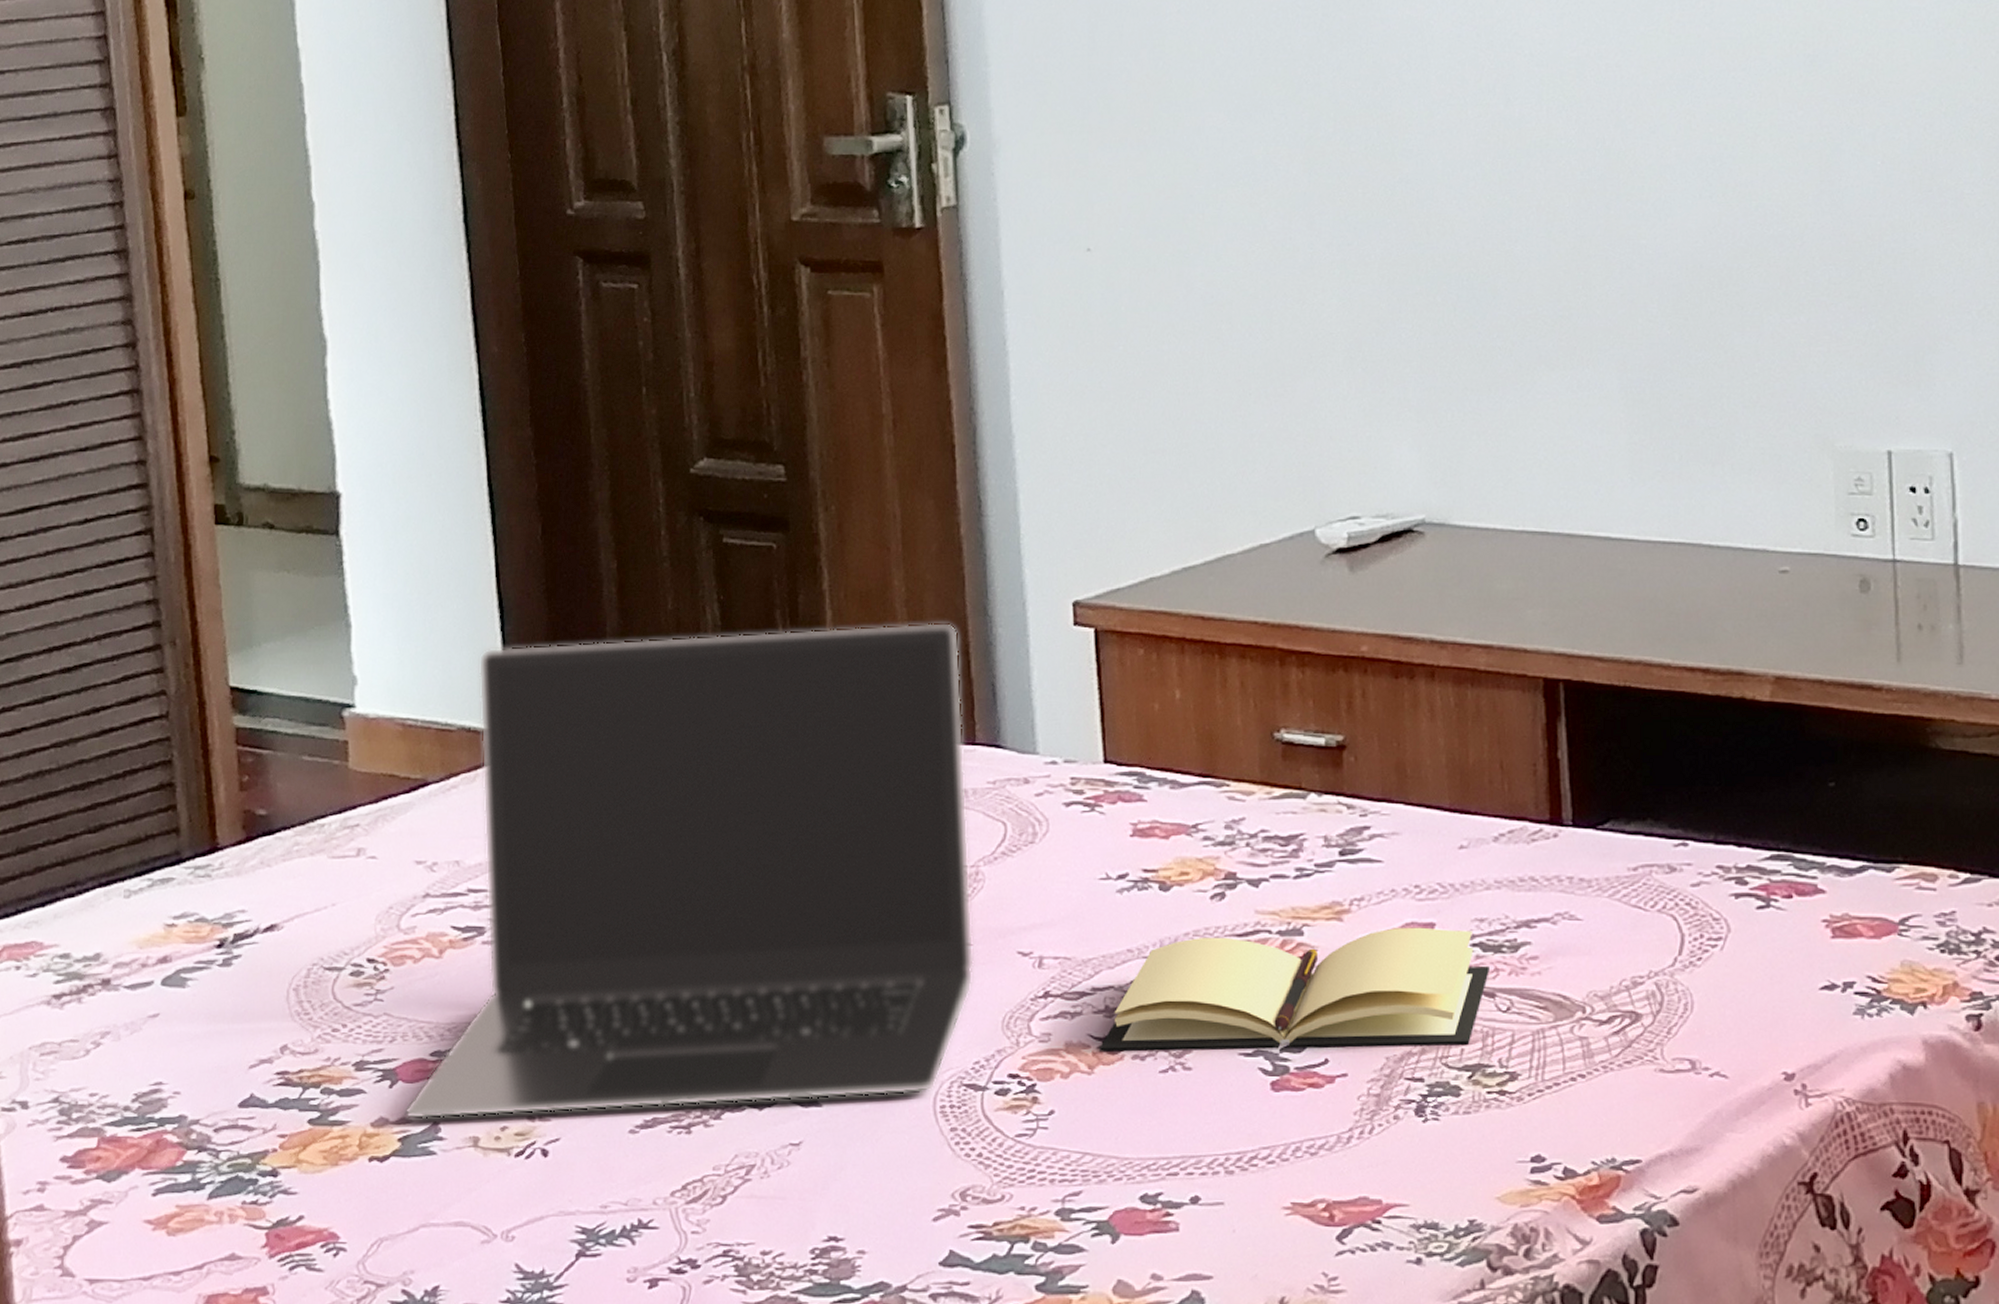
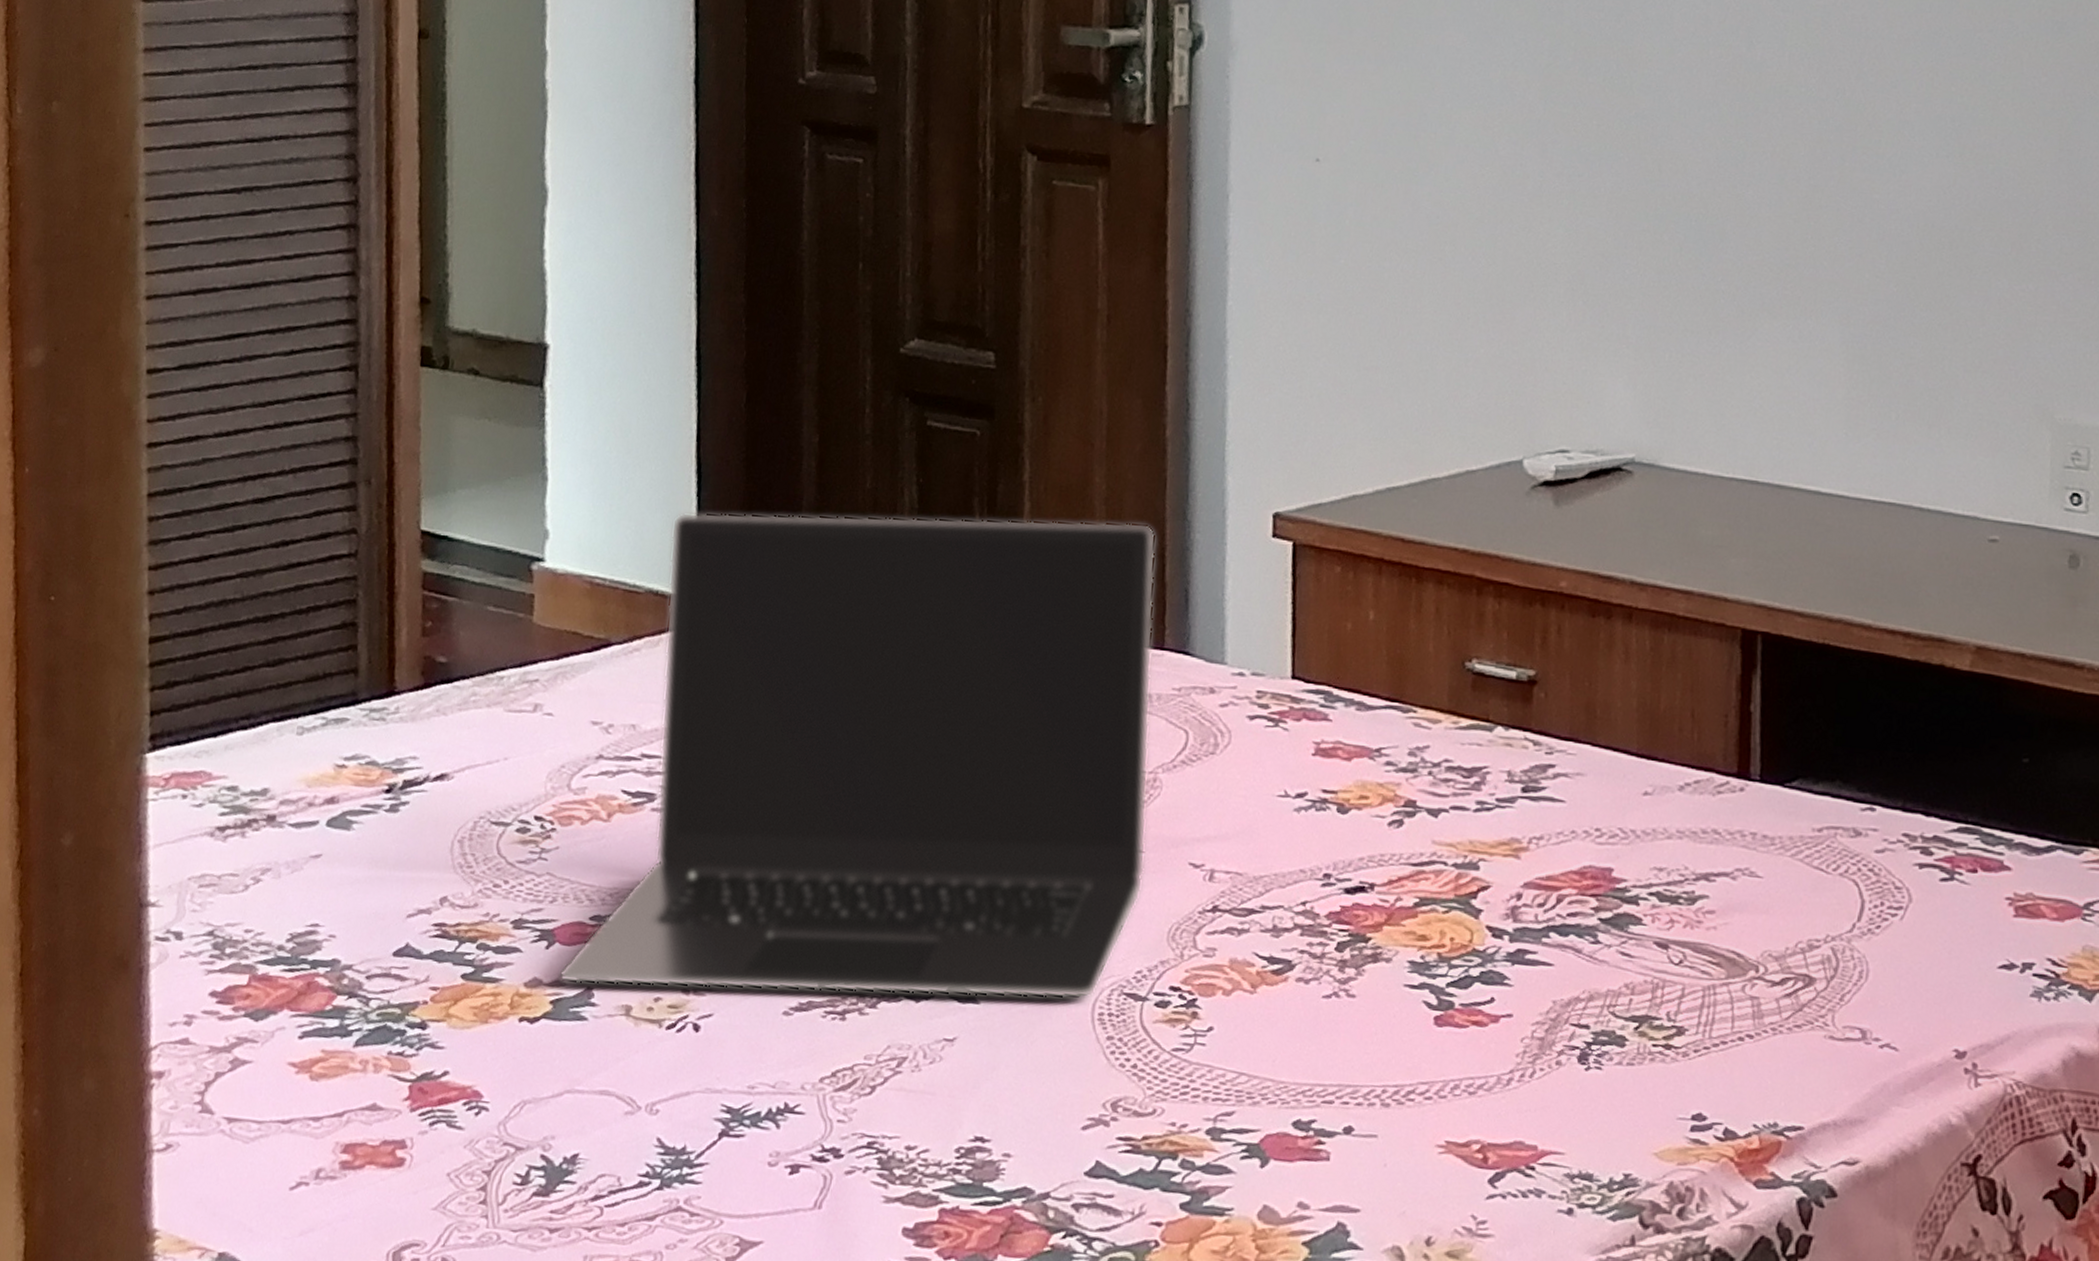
book: present [1100,927,1489,1052] -> none [1264,863,1665,995]

